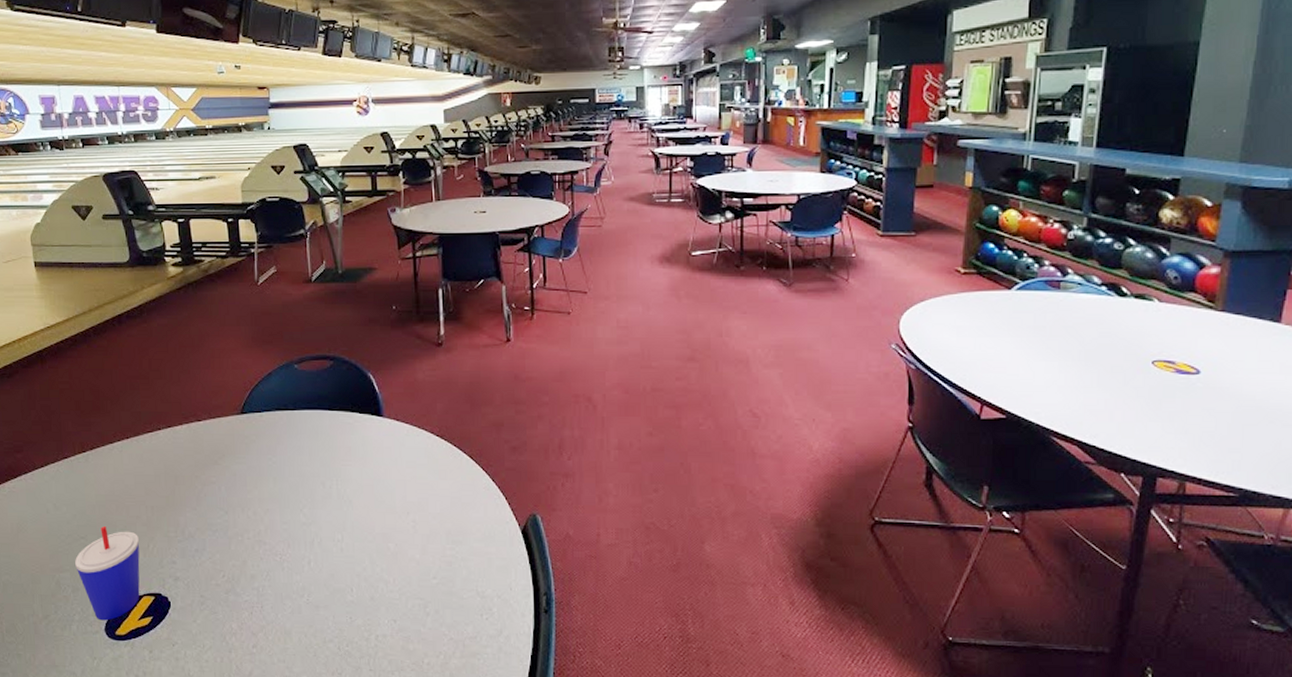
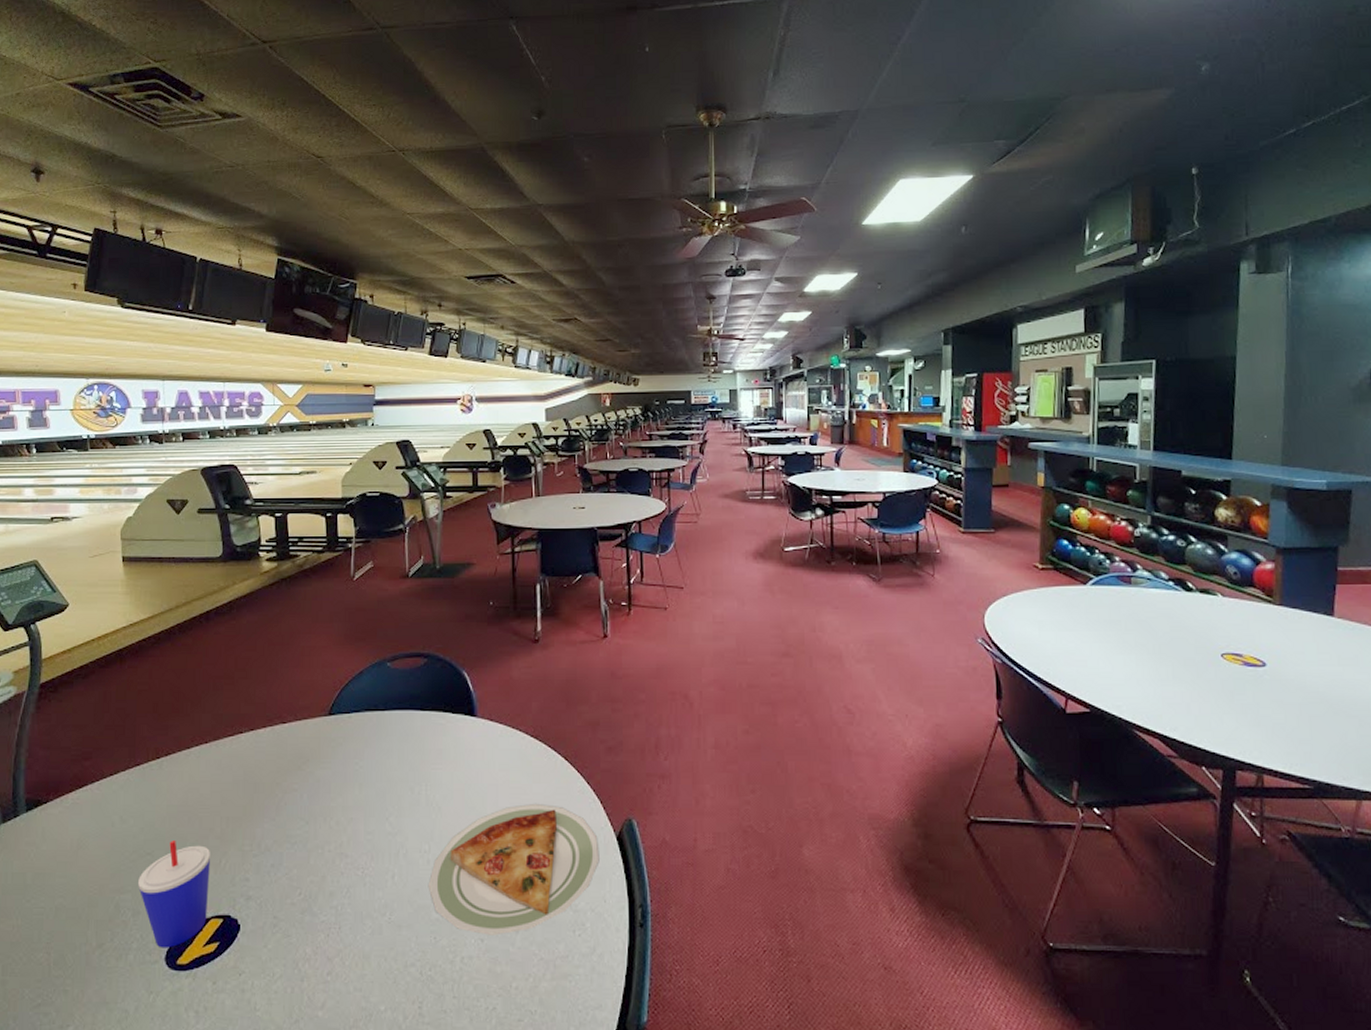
pizza slice: none [342,498,505,617] -> present [428,803,600,936]

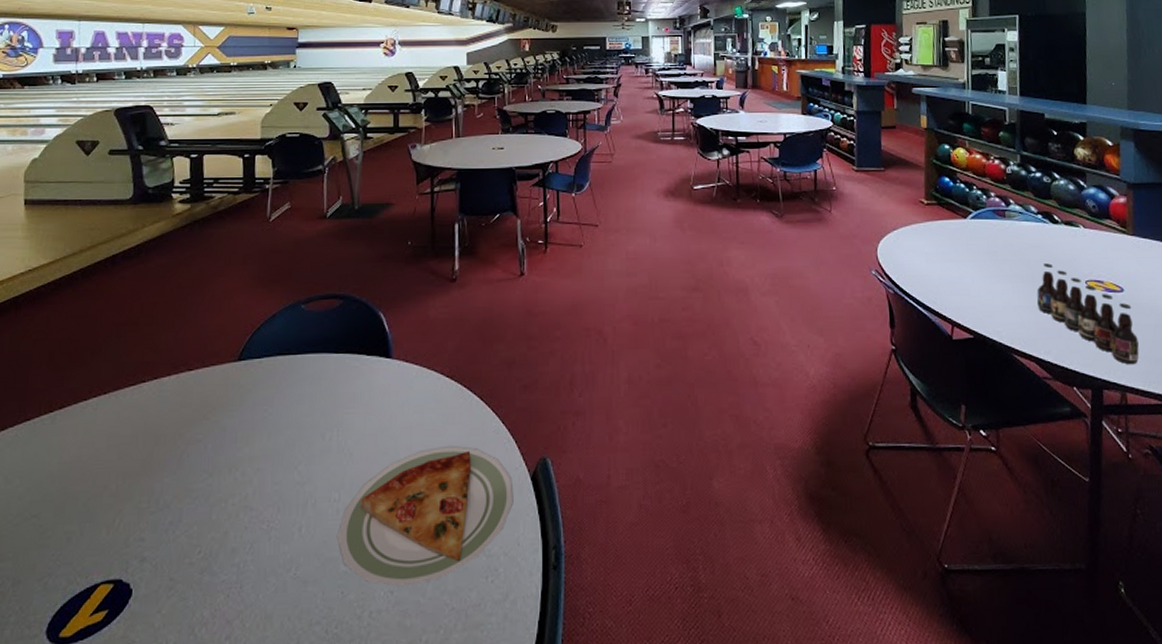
beverage cup: present [138,841,210,948] -> none [20,500,103,620]
beer bottle: none [1163,634,1281,745] -> present [1036,263,1140,365]

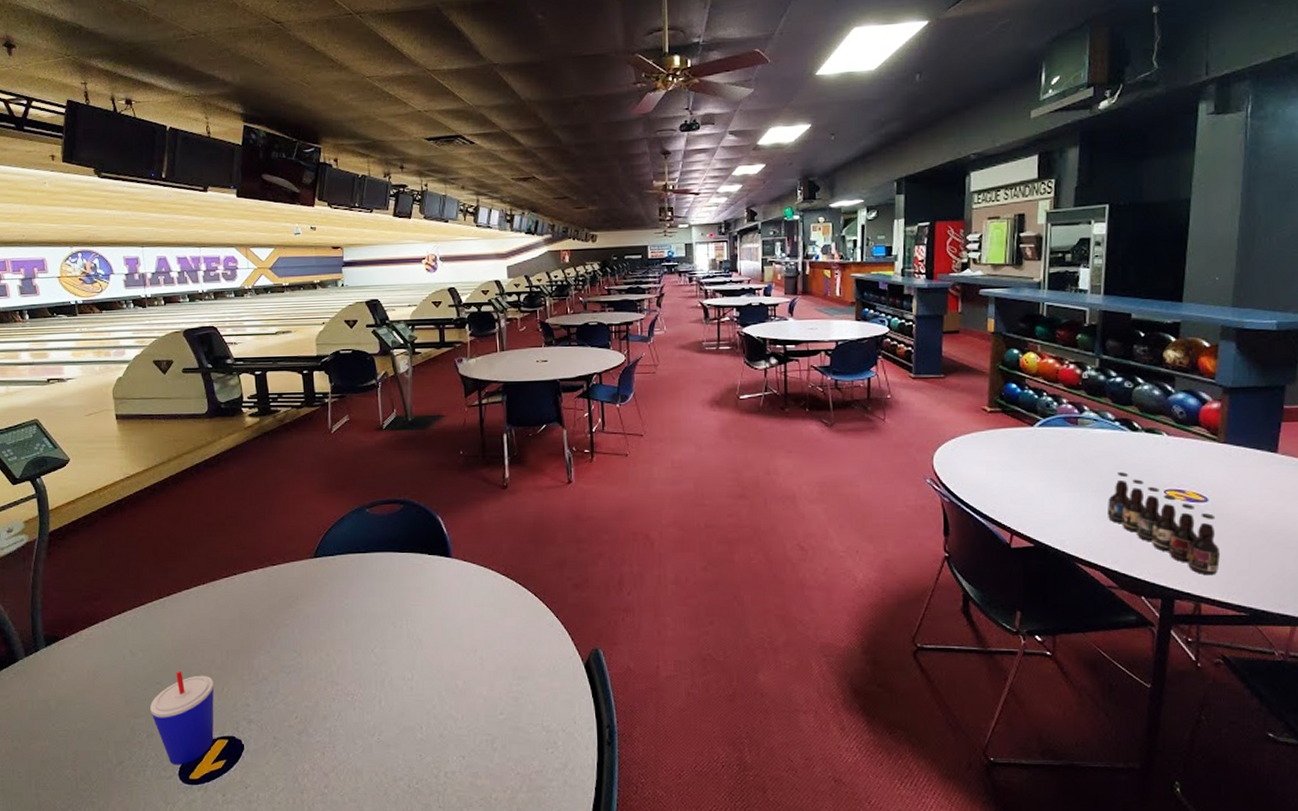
beverage cup: none [20,500,103,620] -> present [150,671,214,765]
pizza slice: present [336,445,514,587] -> none [412,635,569,753]

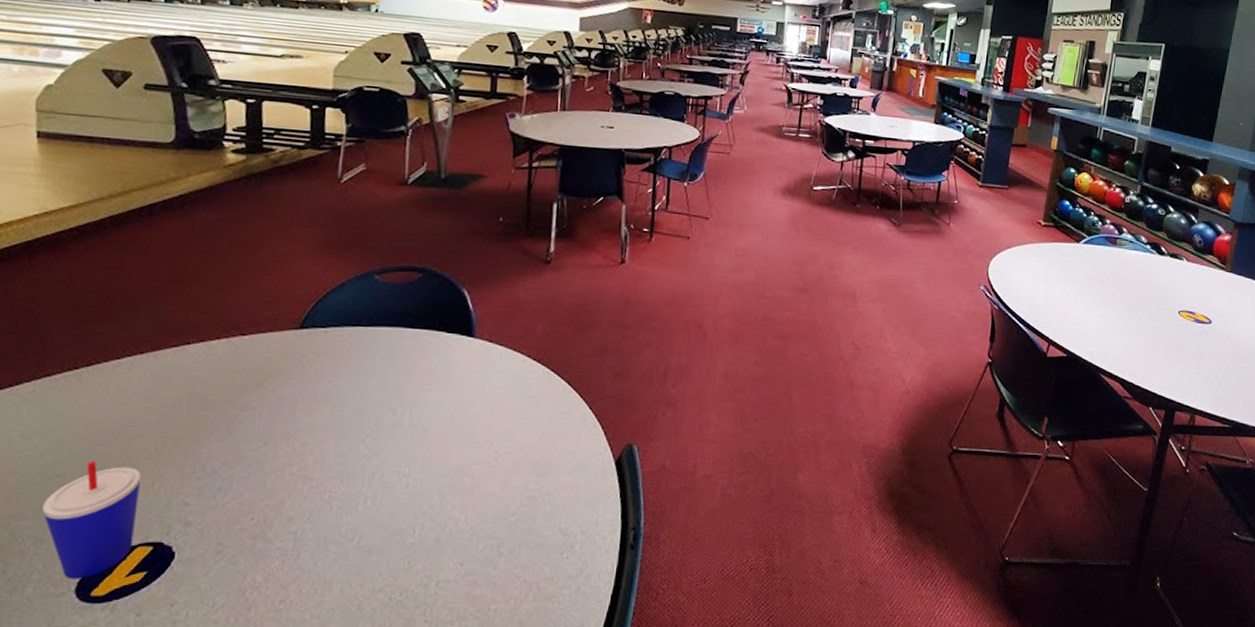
beer bottle: present [1107,472,1220,576] -> none [1130,292,1216,391]

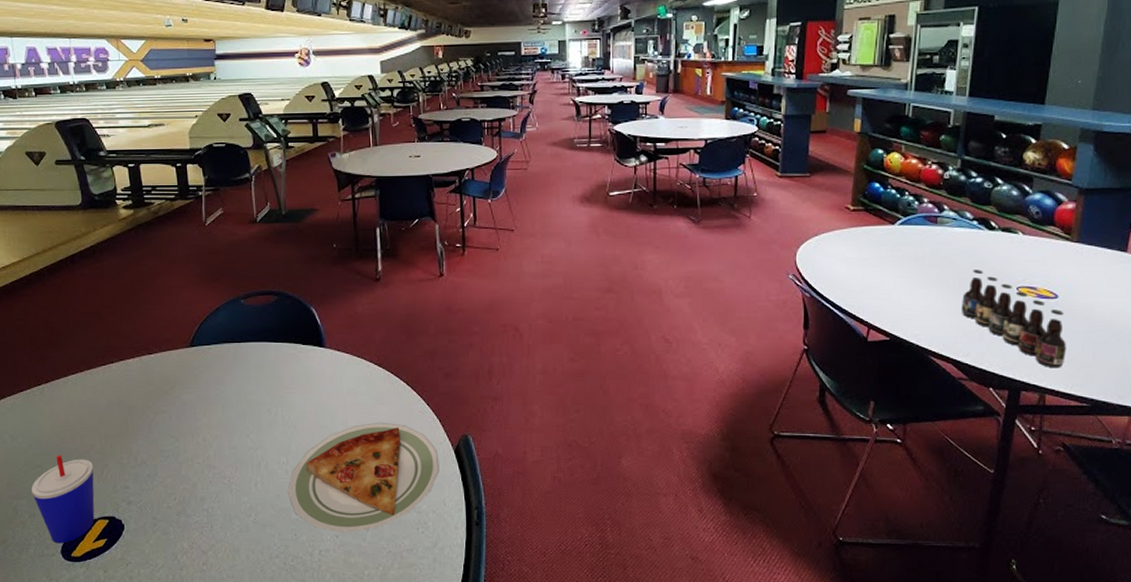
pizza slice: none [404,427,596,559] -> present [287,422,439,533]
beer bottle: none [1130,292,1216,391] -> present [960,270,1066,369]

